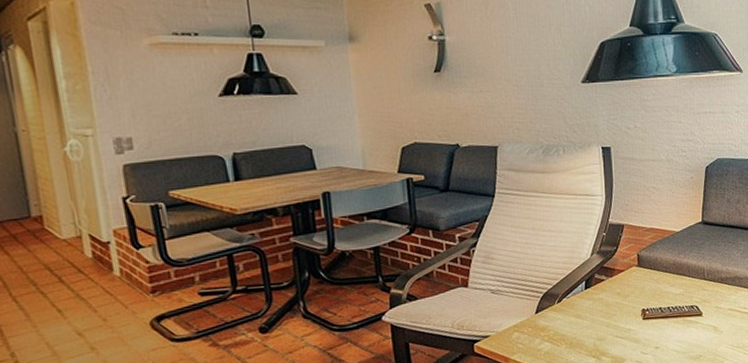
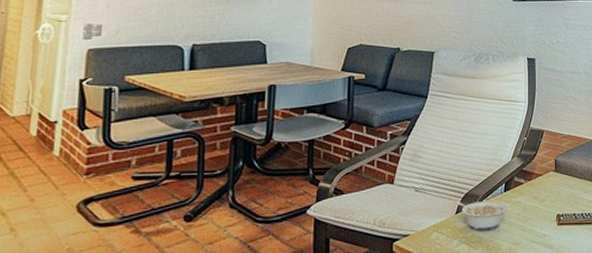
legume: none [534,299,590,329] -> present [455,200,508,230]

